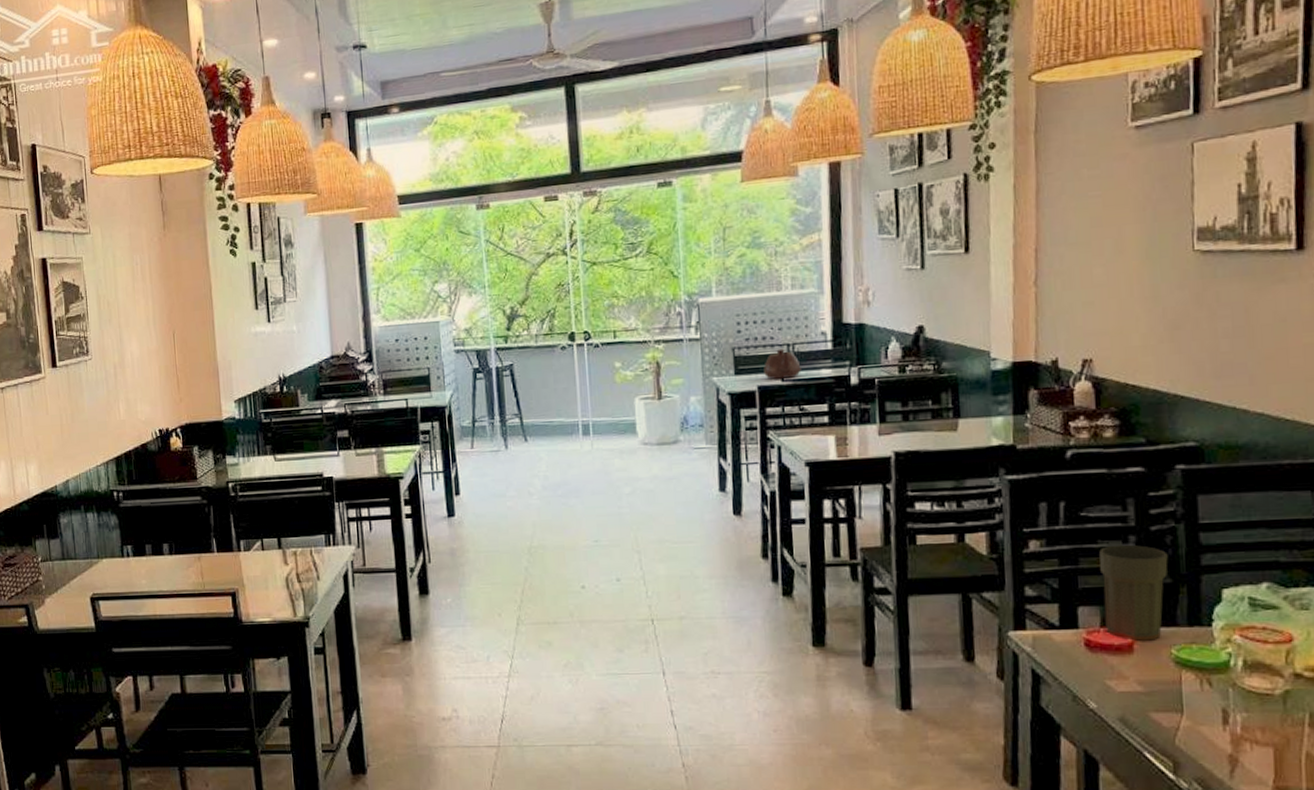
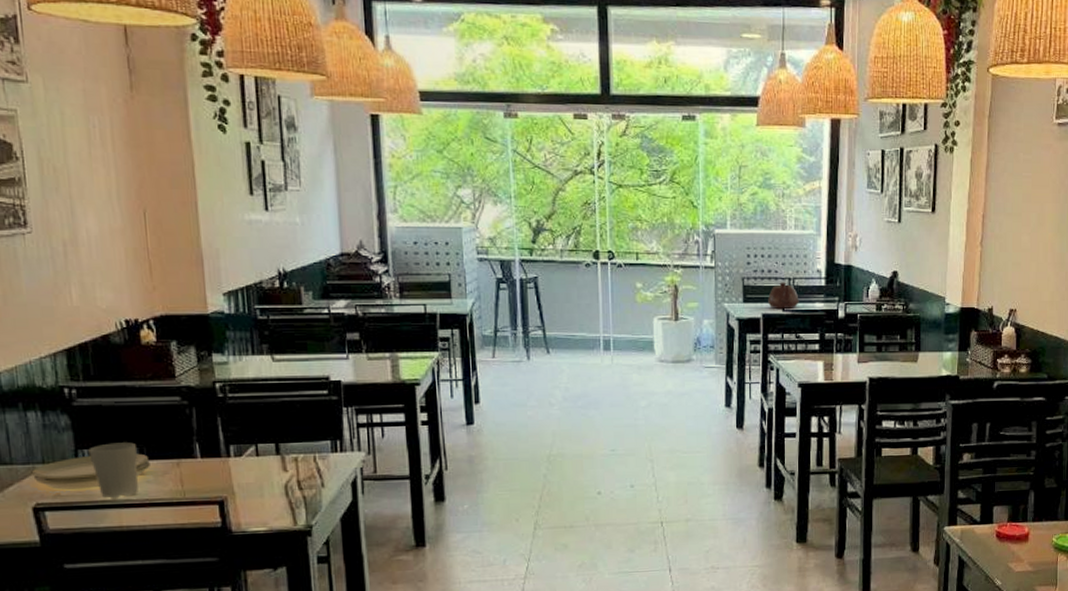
plate: none [90,548,178,582] -> present [32,453,150,490]
cup: none [131,539,169,591] -> present [88,442,139,500]
cup: present [1099,544,1168,641] -> none [1011,457,1056,532]

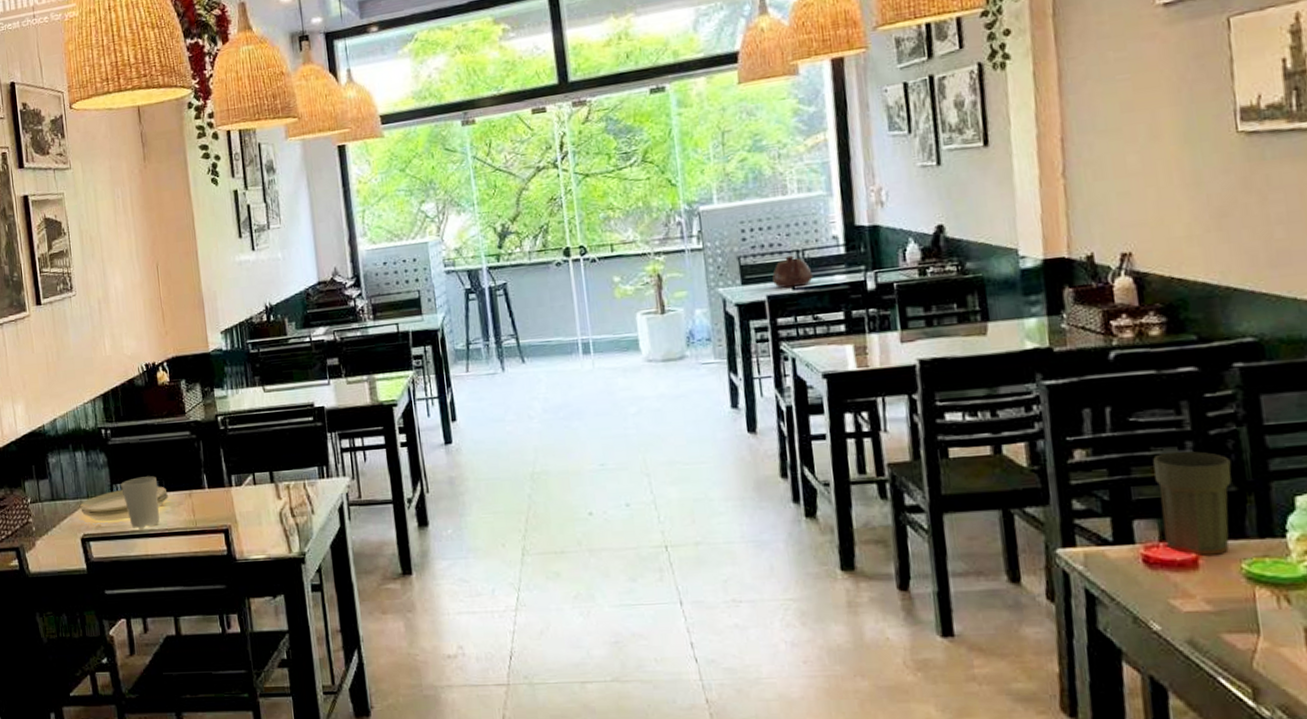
cup: none [1011,457,1056,532] -> present [1153,451,1232,556]

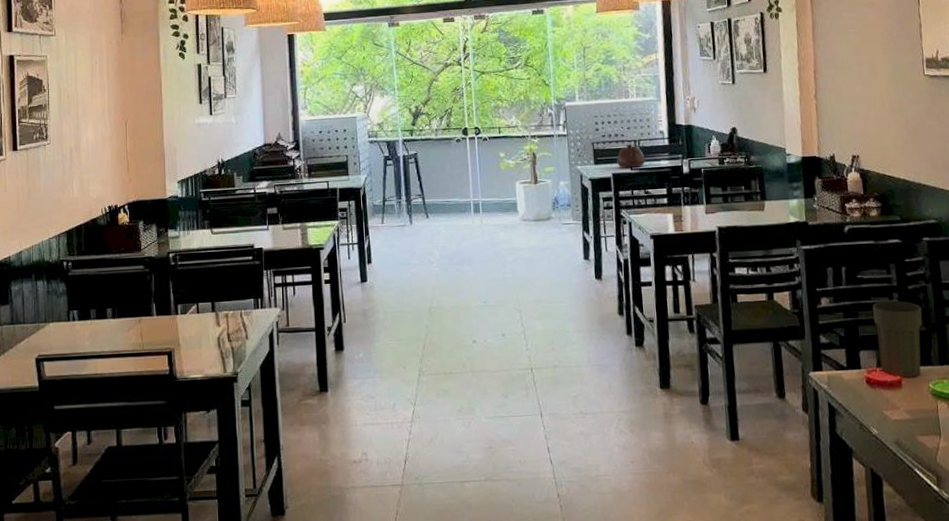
plate: present [80,486,168,522] -> none [38,313,120,344]
cup: present [121,476,160,530] -> none [77,304,111,352]

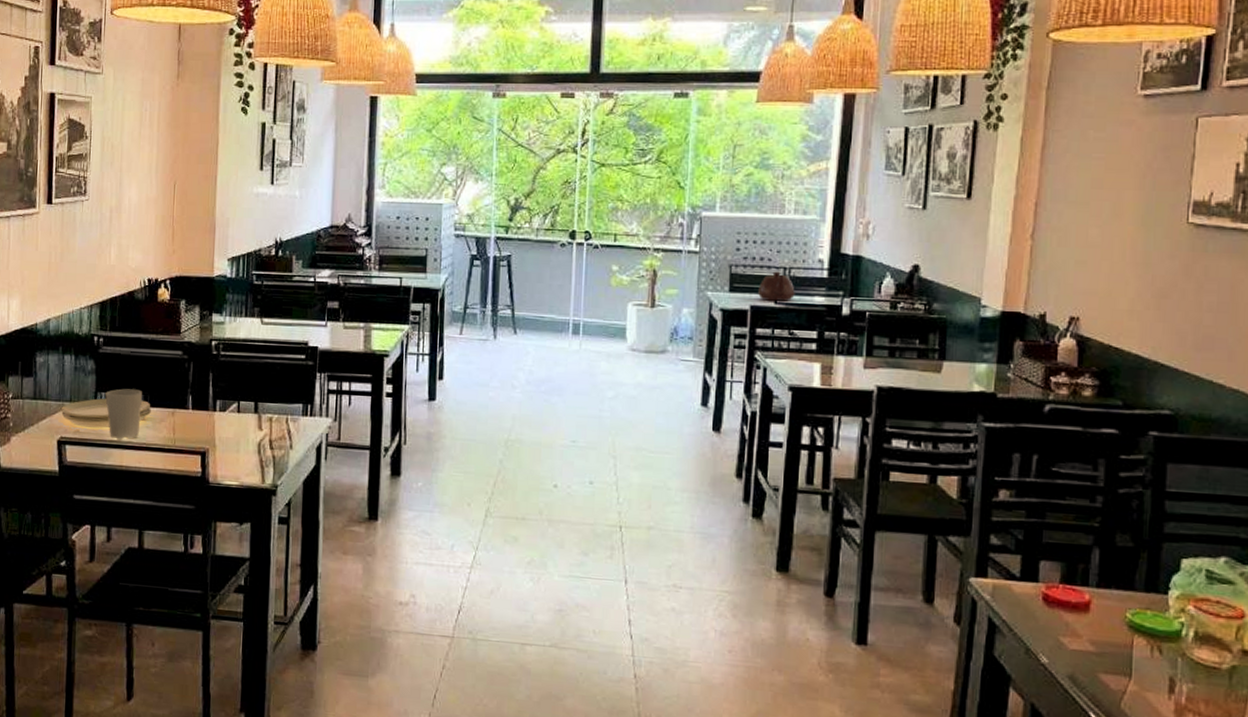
plate: none [38,313,120,344] -> present [61,398,151,428]
cup: none [77,304,111,352] -> present [105,388,142,441]
cup: present [872,300,923,378] -> none [1064,503,1133,602]

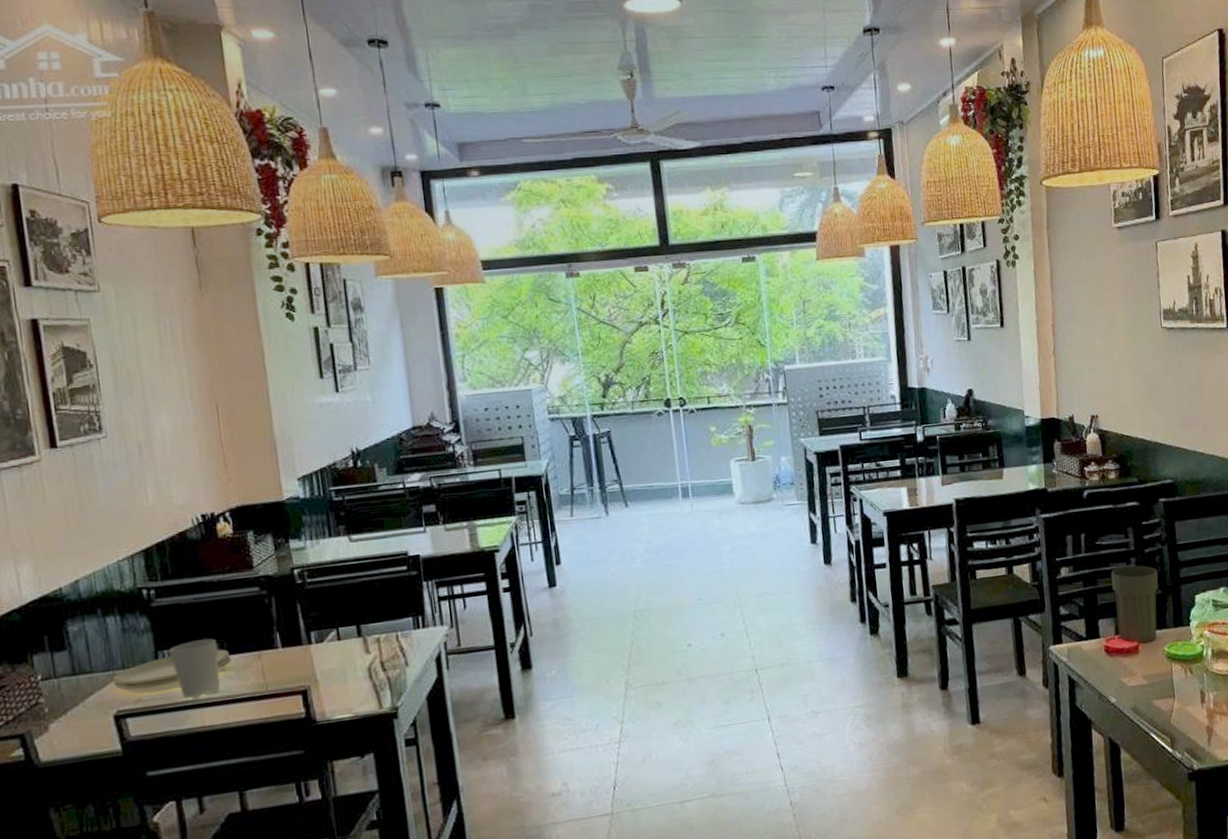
teapot: present [758,271,795,301] -> none [844,411,876,439]
cup: none [1064,503,1133,602] -> present [1111,565,1159,644]

